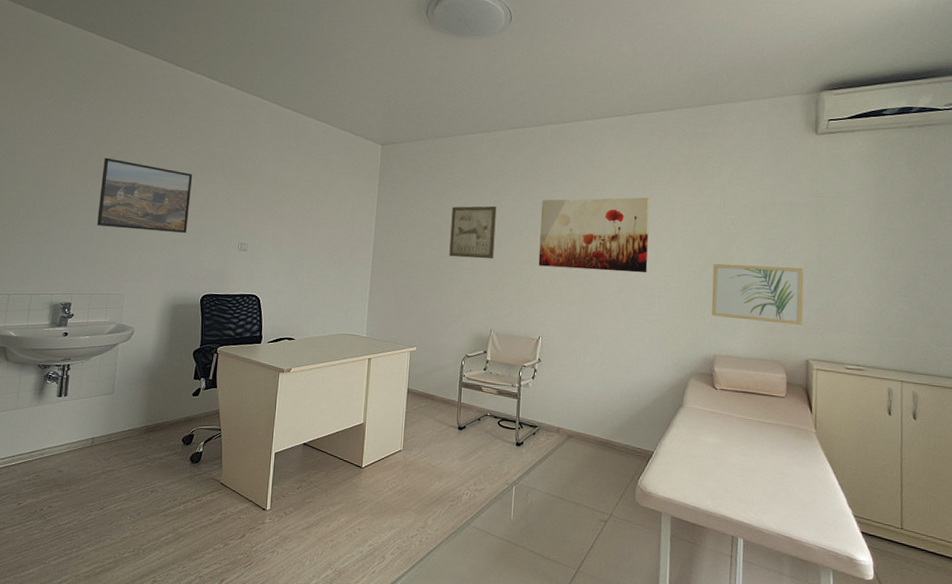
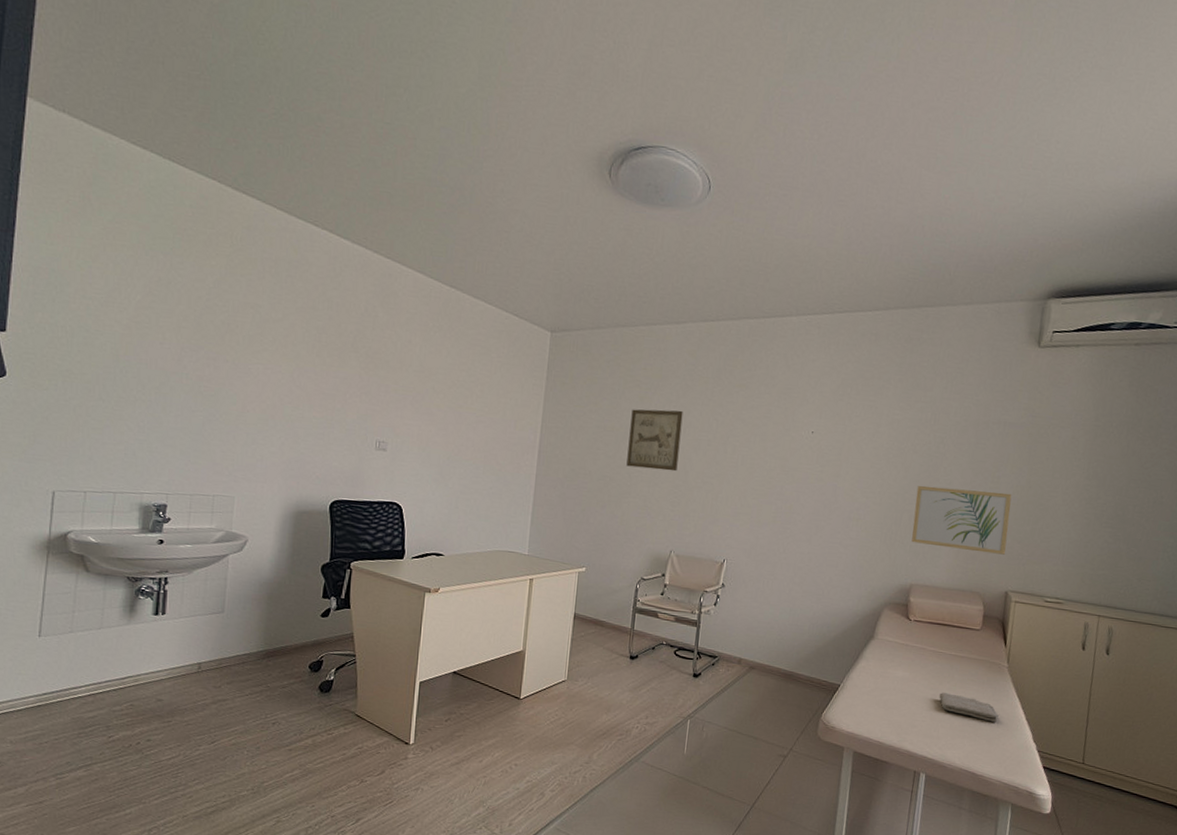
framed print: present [97,157,193,233] -> none [197,328,318,426]
wall art: present [538,197,650,273] -> none [727,405,855,494]
washcloth: none [750,458,811,487] -> present [939,693,999,722]

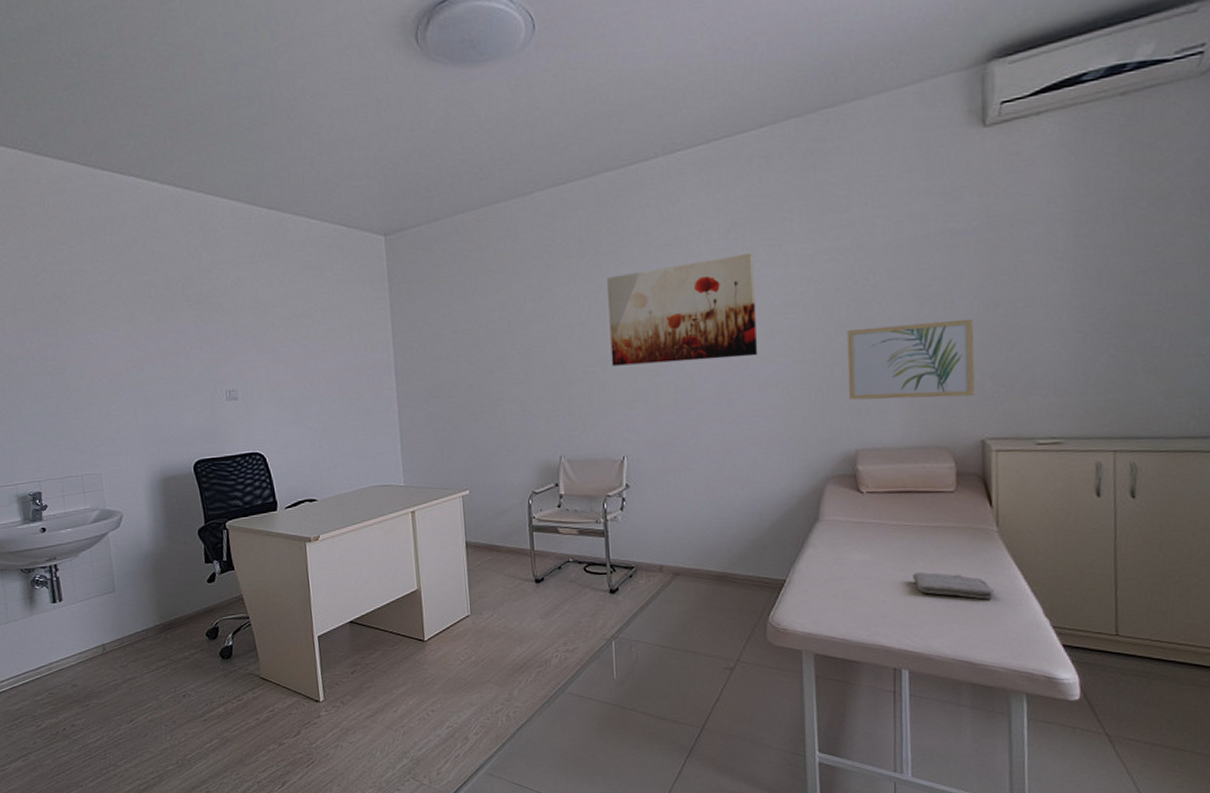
wall art: present [626,409,683,472] -> none [489,295,552,370]
wall art: none [727,405,855,494] -> present [606,252,758,366]

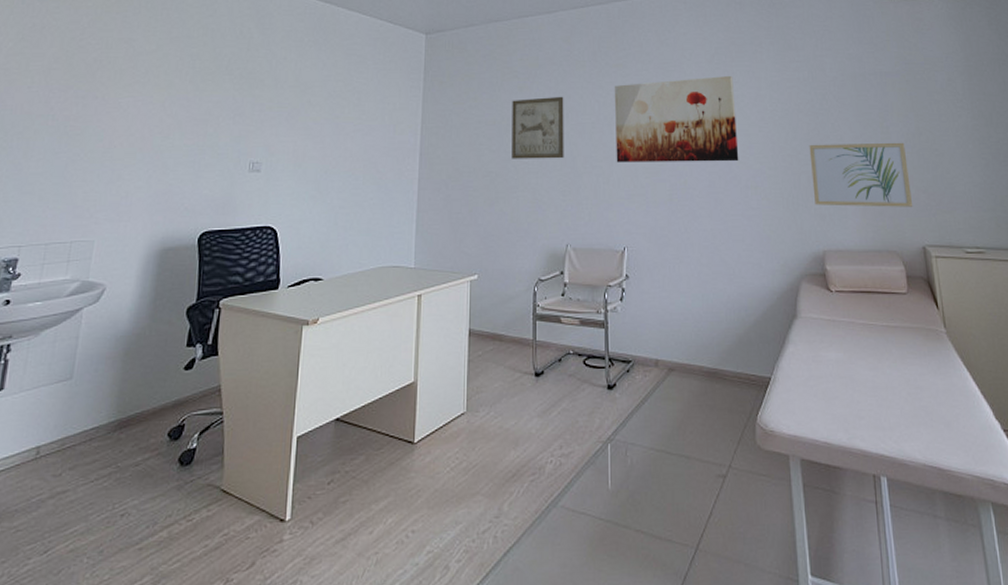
wall art: none [489,295,552,370] -> present [511,96,564,159]
washcloth: present [912,572,994,600] -> none [880,372,950,401]

